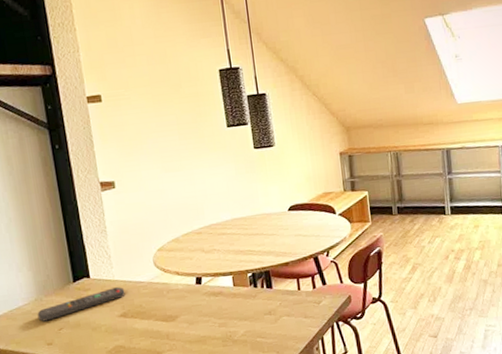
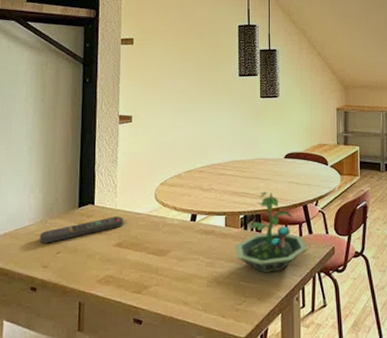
terrarium: none [247,247,323,328] -> present [236,191,307,273]

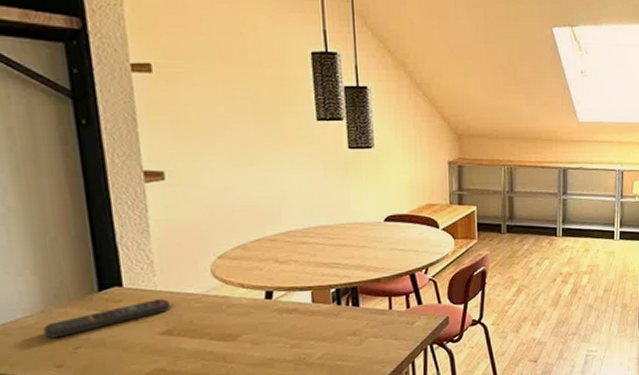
terrarium: present [236,191,307,273] -> none [328,260,417,350]

